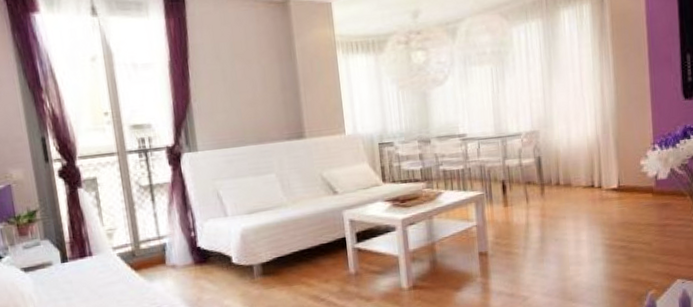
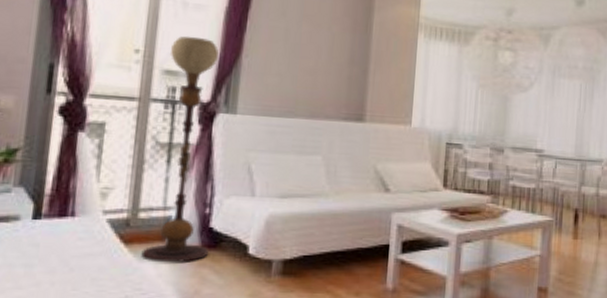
floor lamp: none [131,92,201,281] -> present [141,36,220,263]

